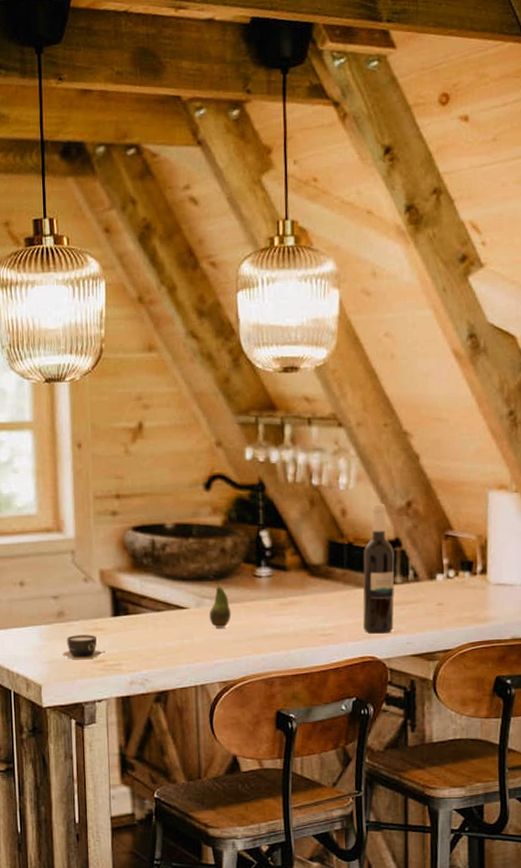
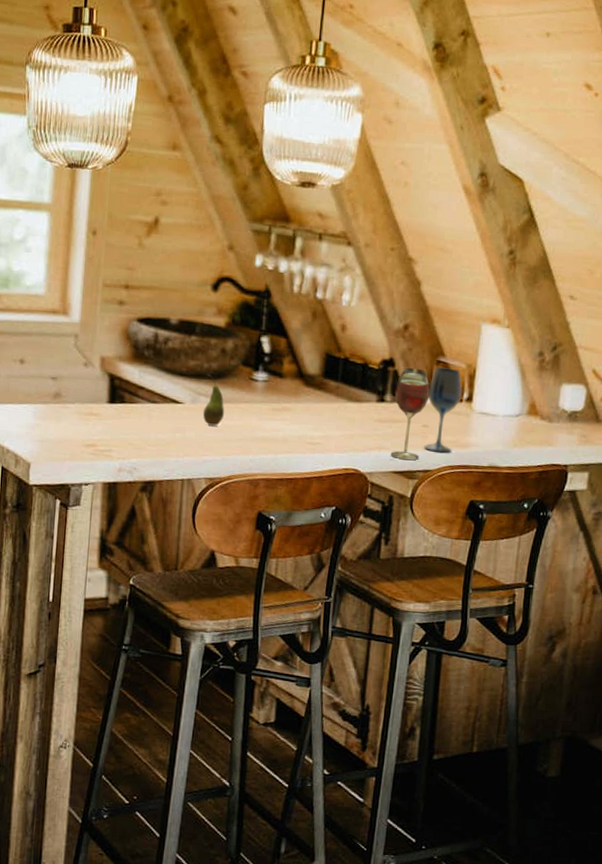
teacup: present [63,635,105,660] -> none [55,417,97,443]
wine bottle: present [363,504,395,634] -> none [350,323,387,448]
wineglass: none [404,546,441,642] -> present [391,368,430,461]
wineglass: none [440,541,475,630] -> present [424,367,463,453]

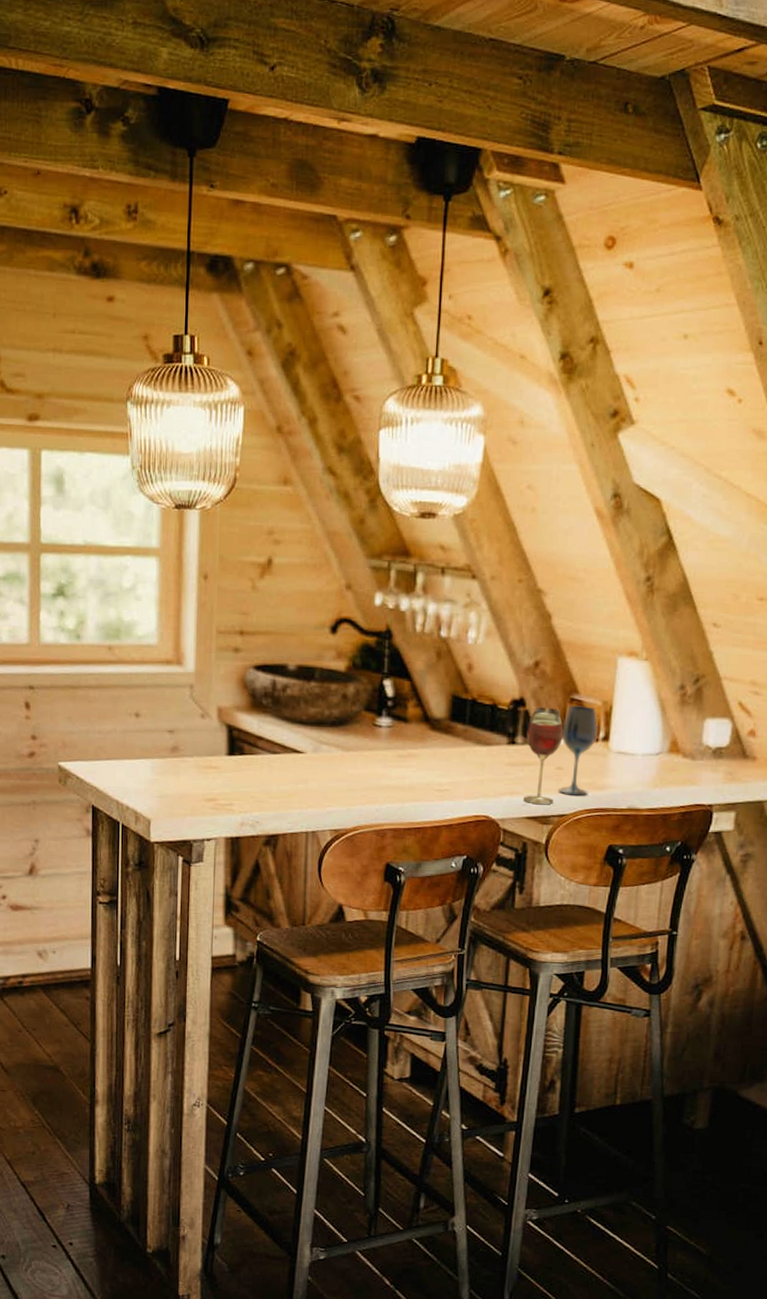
fruit: present [202,374,225,426] -> none [325,721,348,775]

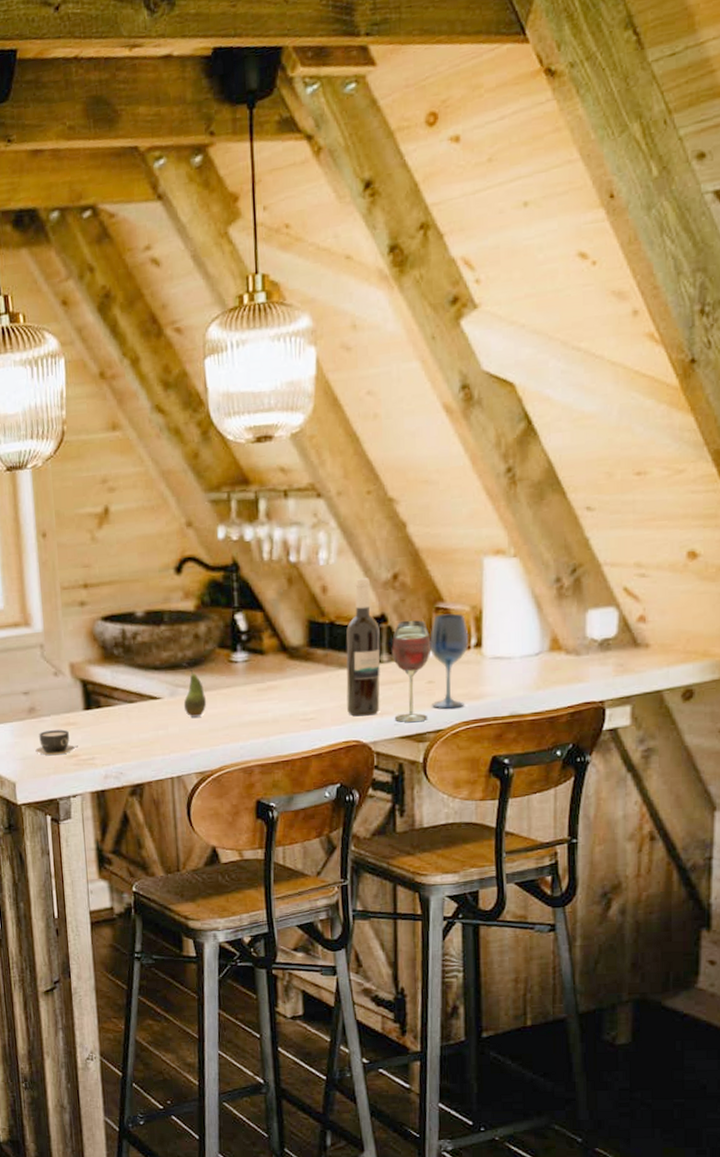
teacup: none [174,771,218,797] -> present [35,729,78,756]
fruit: none [325,721,348,775] -> present [182,663,207,718]
wine bottle: none [480,661,518,794] -> present [345,578,381,717]

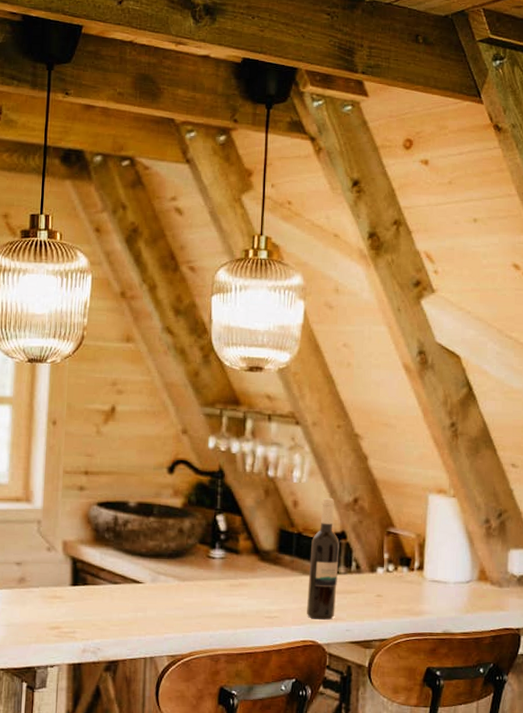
teacup: present [35,729,78,756] -> none [20,601,61,626]
fruit: present [182,663,207,718] -> none [163,553,184,604]
wineglass: present [391,620,432,723] -> none [347,540,382,630]
wineglass: present [430,613,469,709] -> none [379,538,413,621]

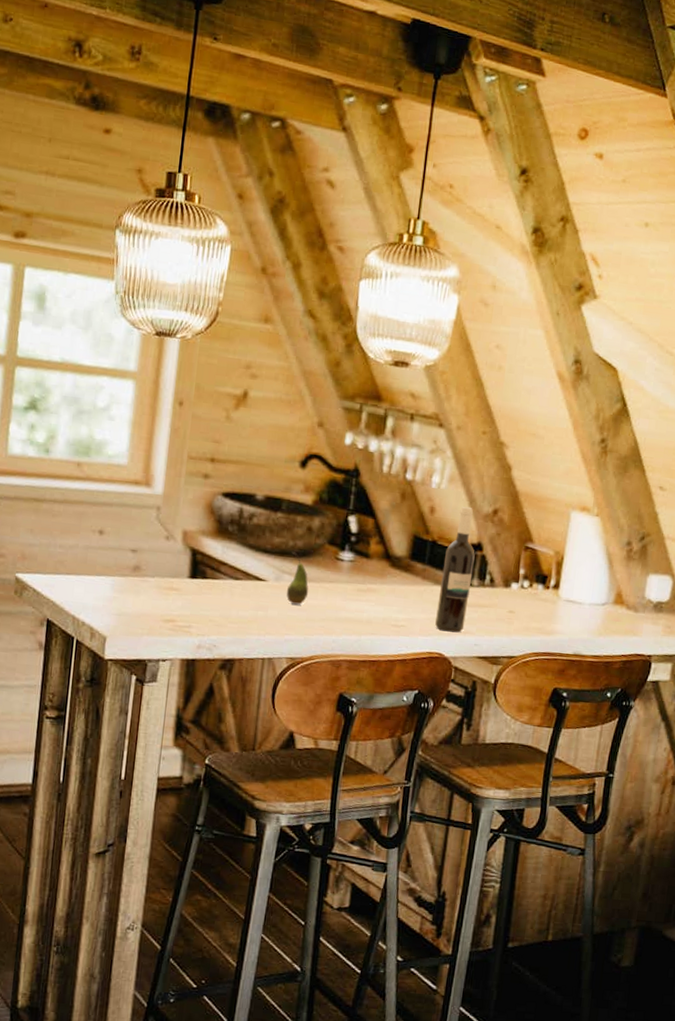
fruit: none [163,553,184,604] -> present [286,552,309,605]

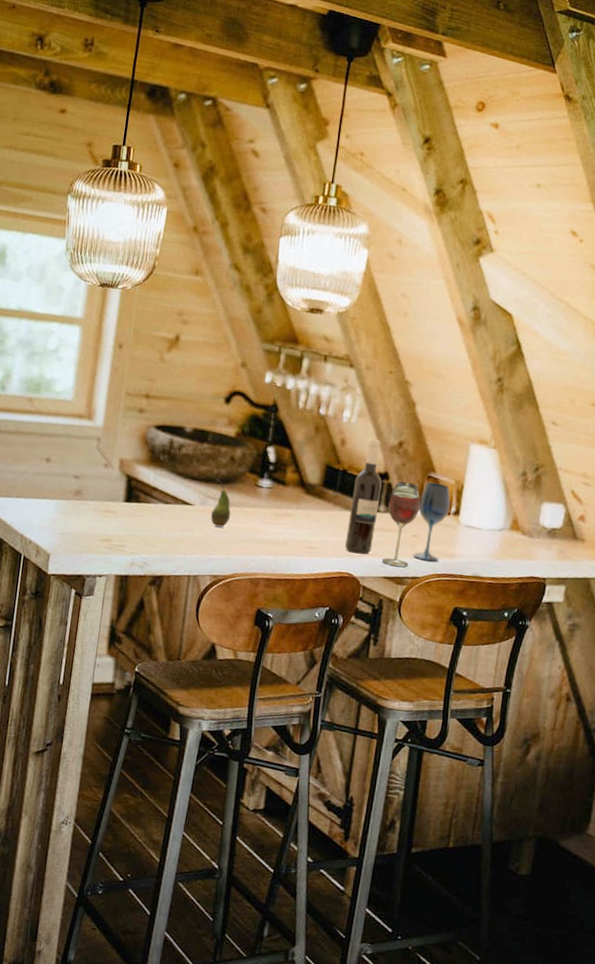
wineglass: none [476,553,518,646] -> present [382,481,421,567]
wineglass: none [509,553,550,639] -> present [413,482,451,562]

